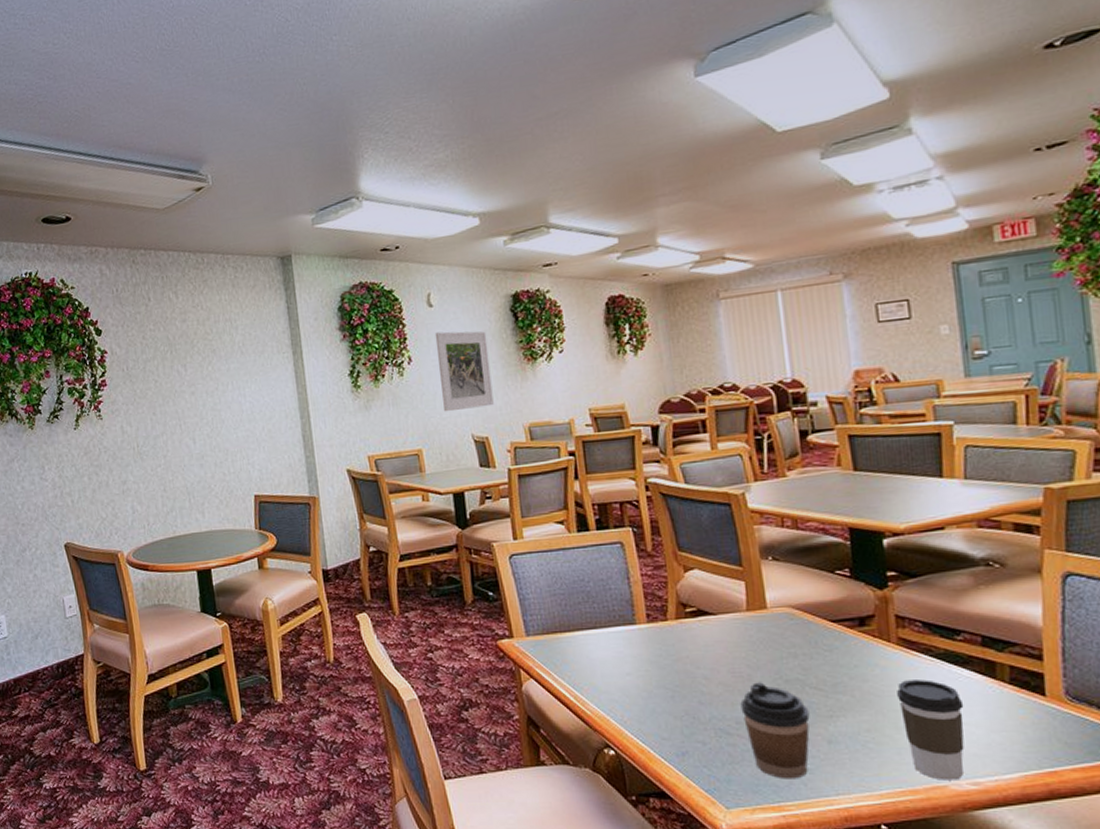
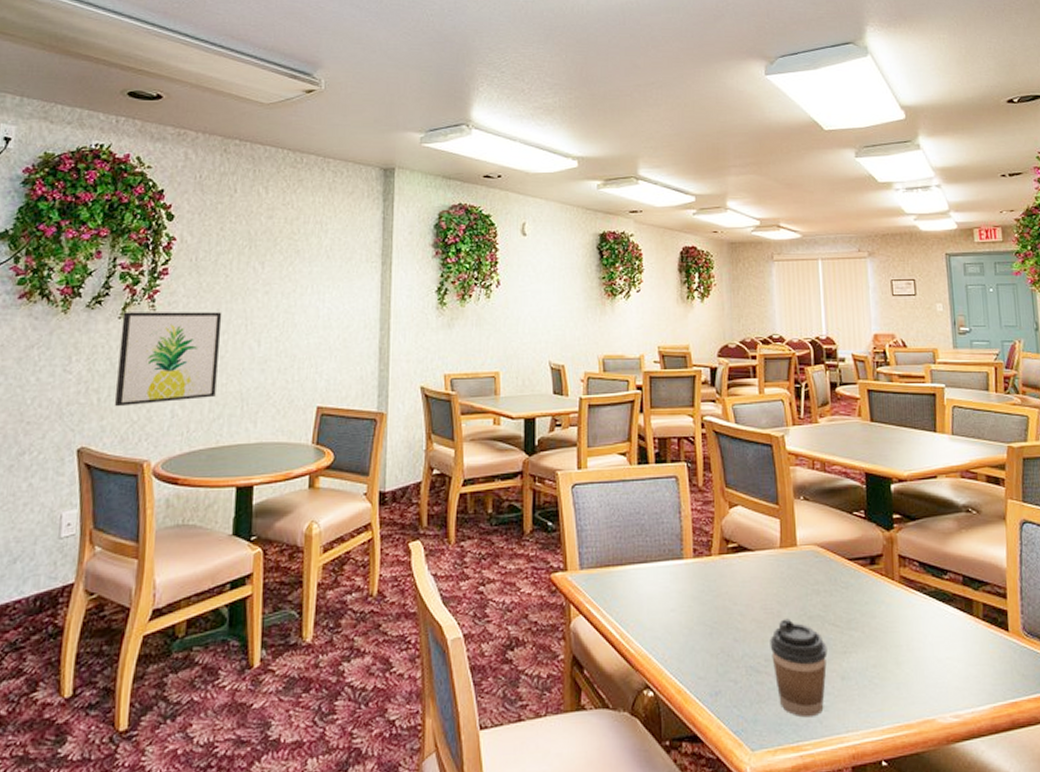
wall art: none [77,415,166,507] -> present [115,312,222,407]
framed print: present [435,331,494,412] -> none [524,260,573,338]
coffee cup: present [897,679,964,780] -> none [898,616,949,714]

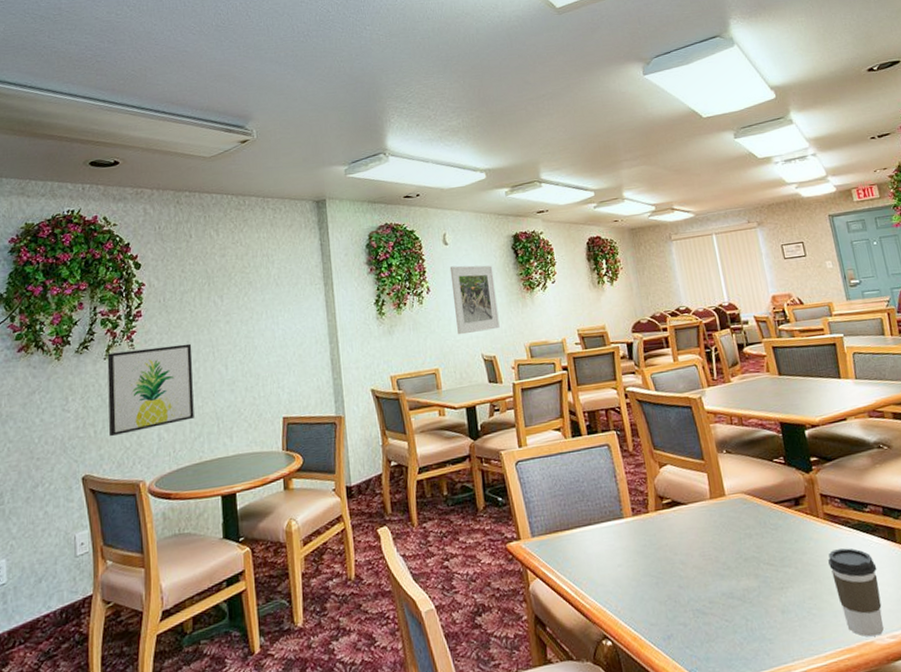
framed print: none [524,260,573,338] -> present [449,265,500,335]
coffee cup: present [770,619,828,718] -> none [711,562,769,651]
coffee cup: none [898,616,949,714] -> present [828,548,884,637]

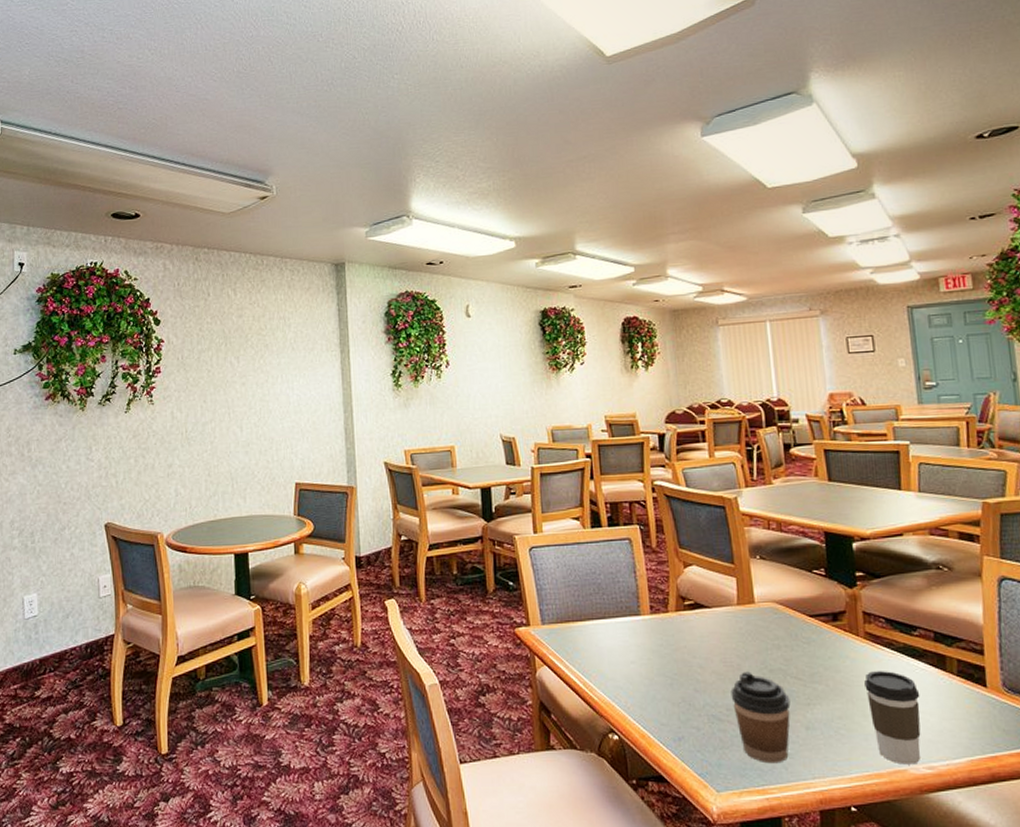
wall art: present [107,343,194,437] -> none [128,403,210,488]
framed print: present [449,265,500,335] -> none [471,340,521,413]
coffee cup: none [711,562,769,651] -> present [730,671,791,764]

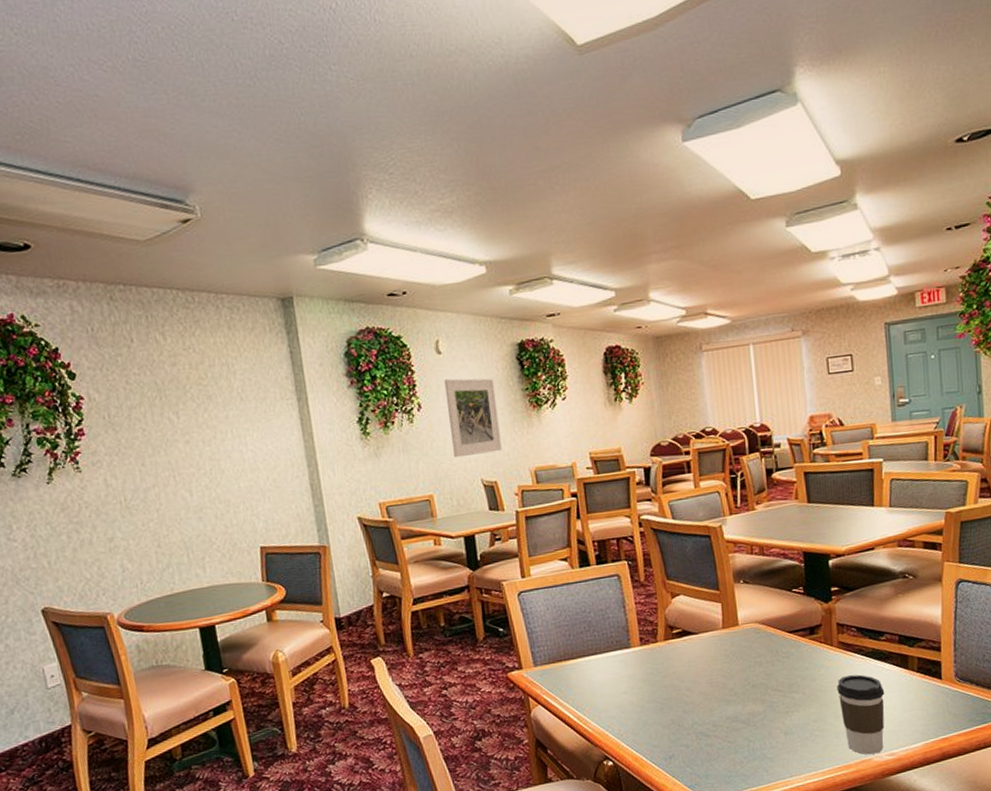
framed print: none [471,340,521,413] -> present [444,378,502,458]
coffee cup: present [730,671,791,764] -> none [717,689,771,769]

